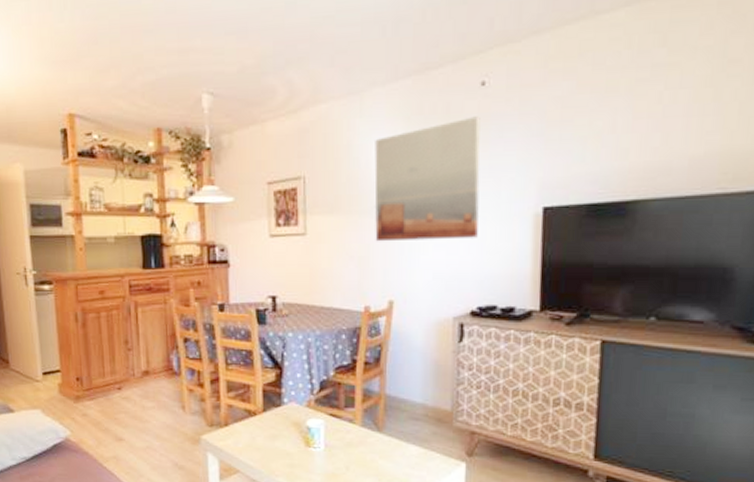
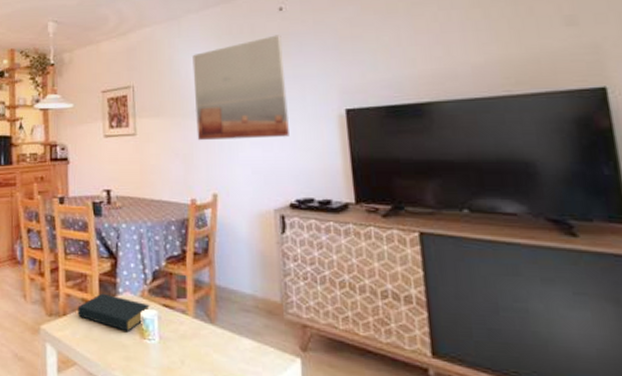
hardback book: none [240,403,316,440] -> present [78,293,150,331]

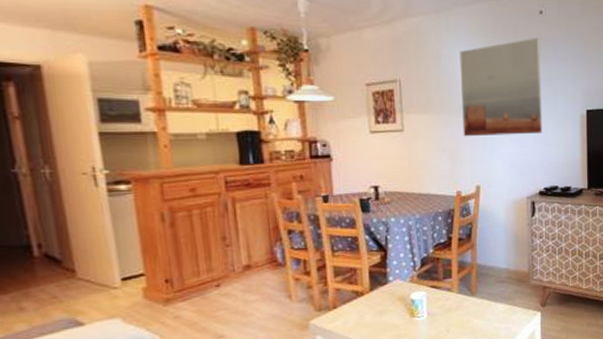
hardback book: present [78,293,150,331] -> none [348,283,419,314]

